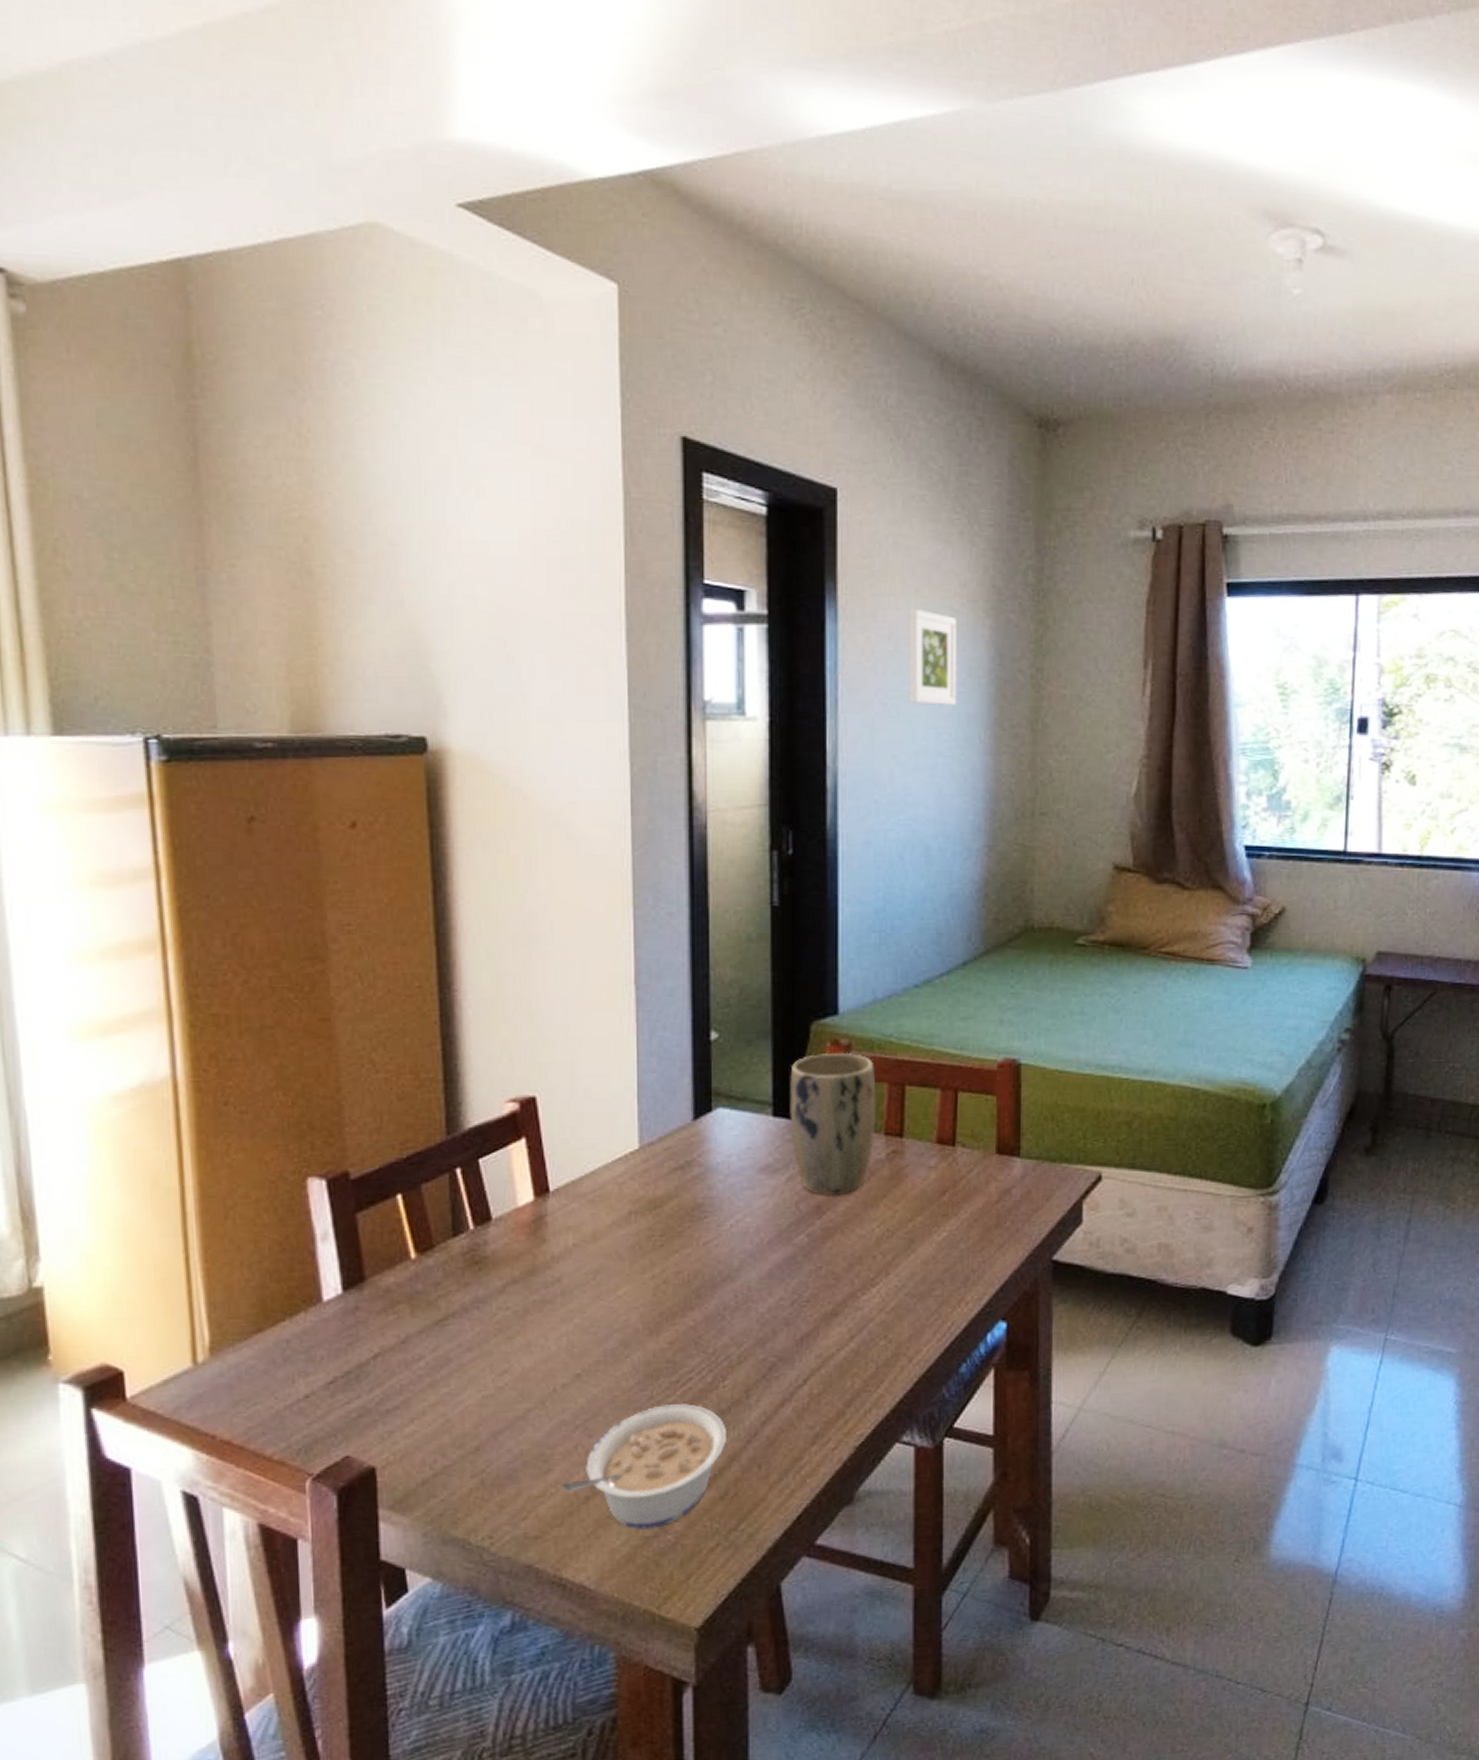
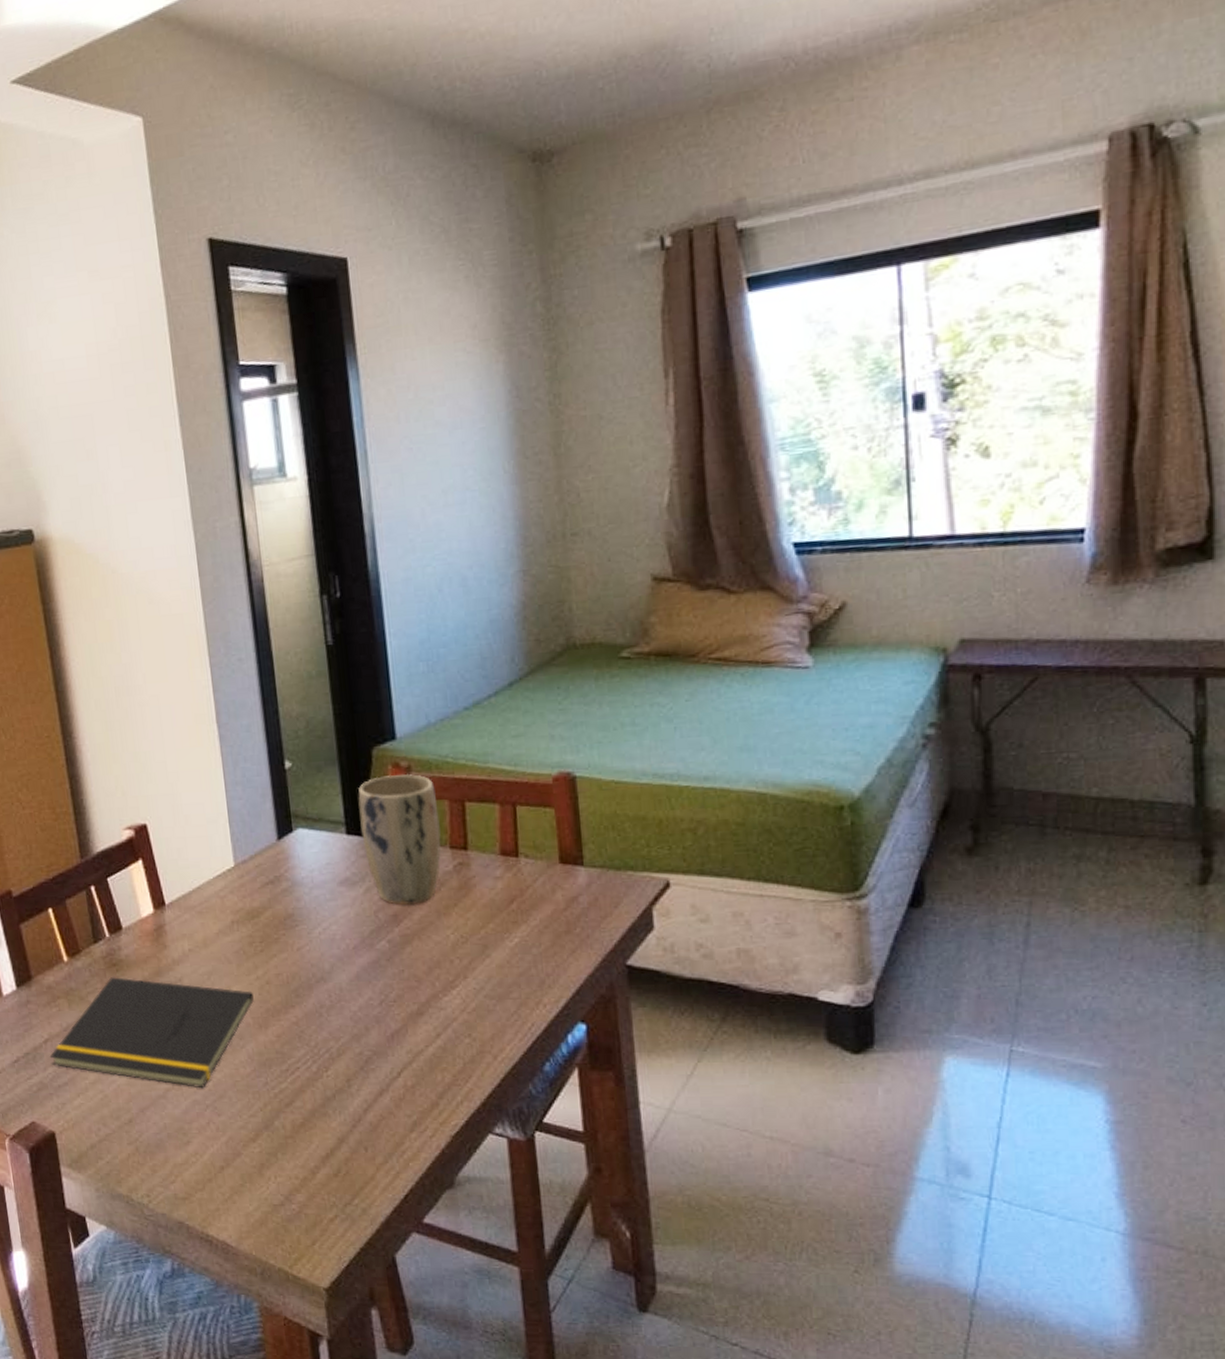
notepad: none [378,1276,646,1407] -> present [49,976,254,1089]
legume: present [561,1404,726,1530] -> none [200,1090,335,1198]
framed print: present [909,608,957,706] -> none [425,355,479,445]

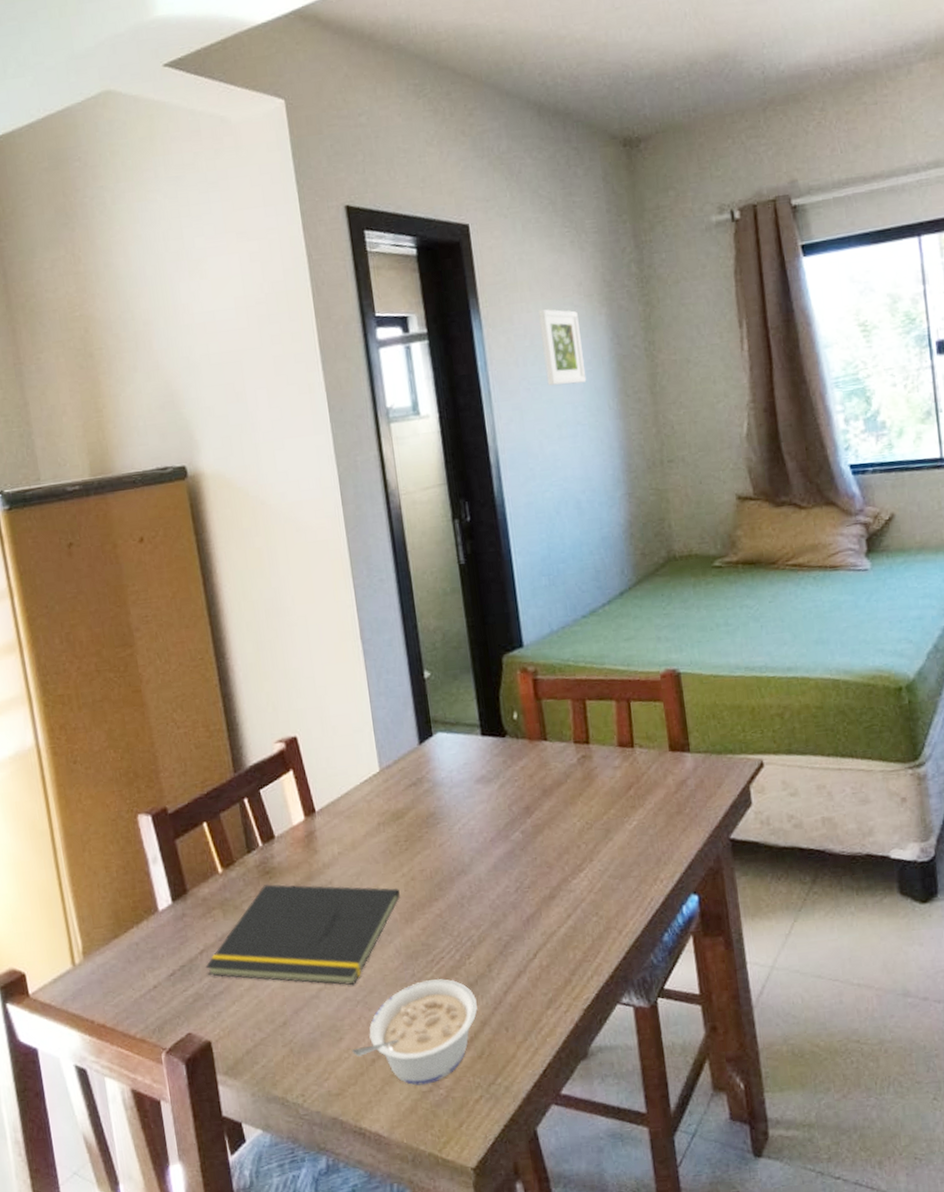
legume: none [200,1090,335,1198] -> present [352,979,478,1086]
plant pot: present [358,773,441,905] -> none [491,677,566,798]
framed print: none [425,355,479,445] -> present [538,308,587,385]

